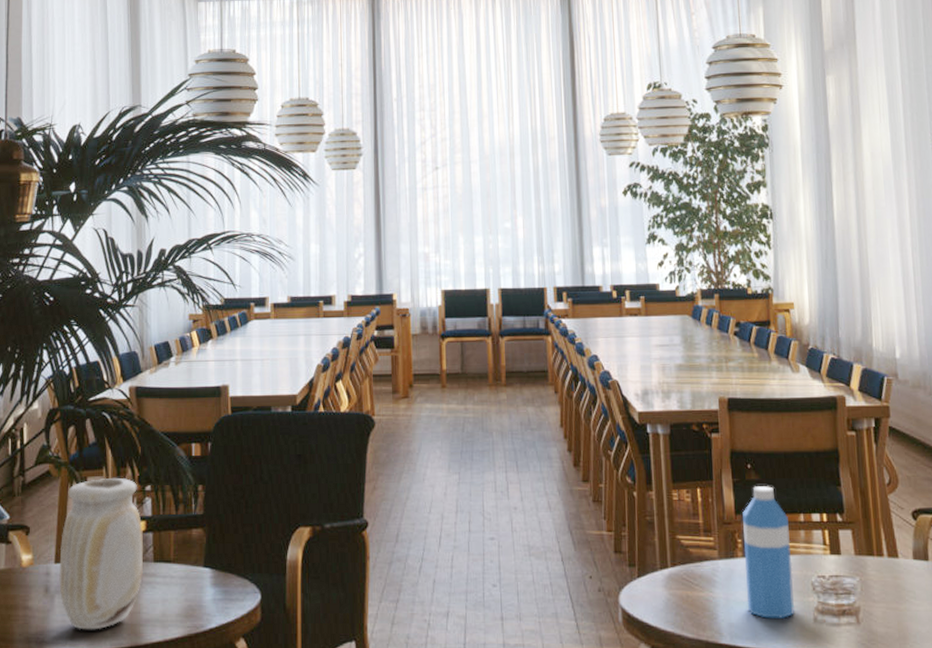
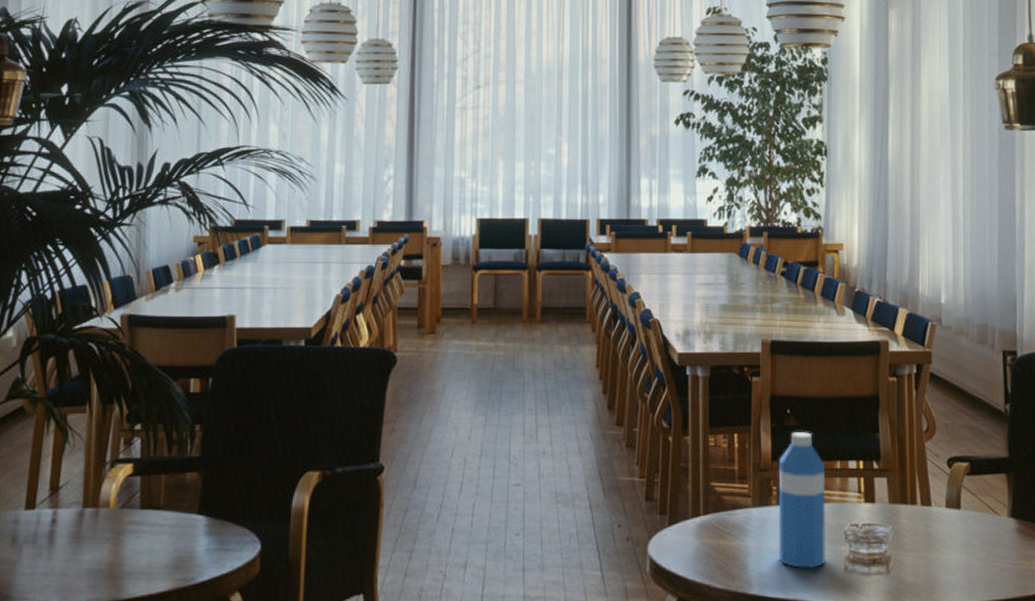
vase: present [59,477,144,630] -> none [29,415,130,584]

